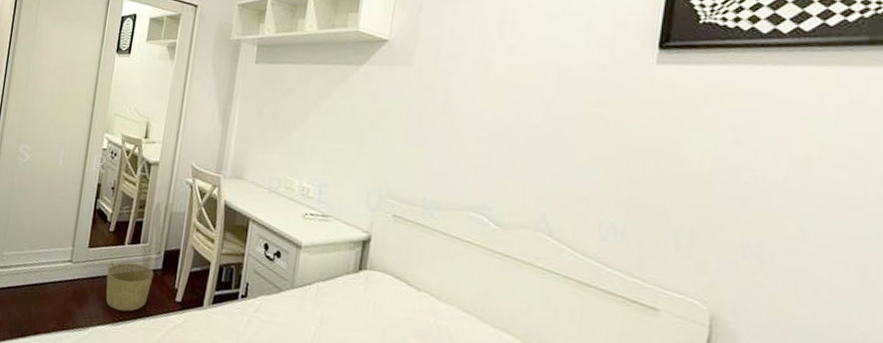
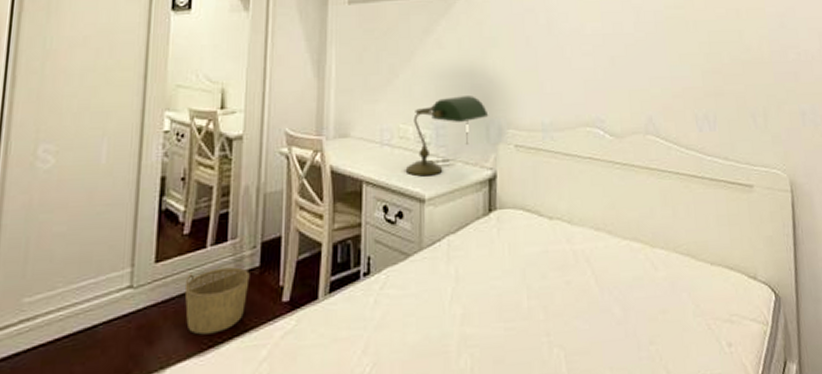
desk lamp: none [287,159,371,227] -> present [405,96,489,177]

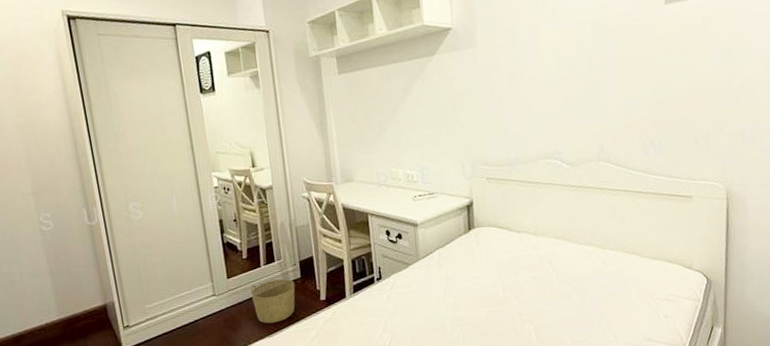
desk lamp: present [405,96,489,177] -> none [400,141,464,208]

